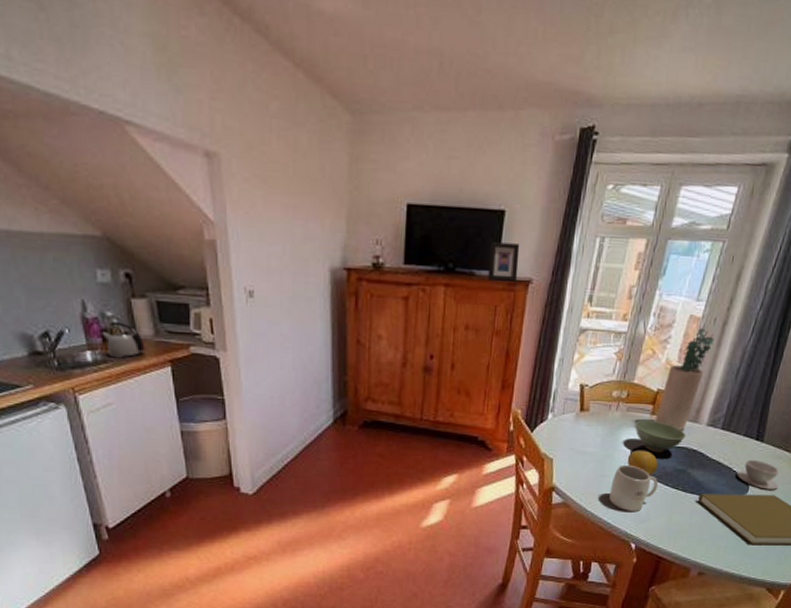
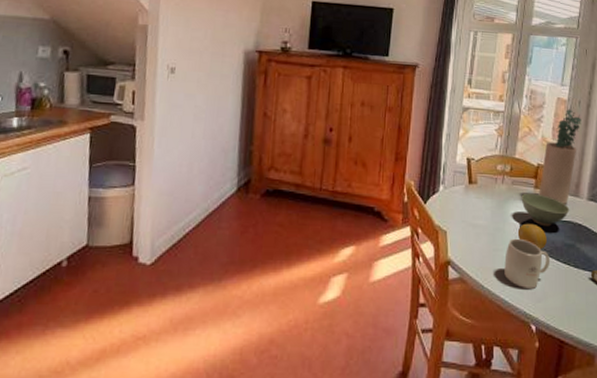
kettle: present [102,321,145,358] -> none [31,91,69,125]
picture frame: present [488,242,520,282] -> none [380,33,407,66]

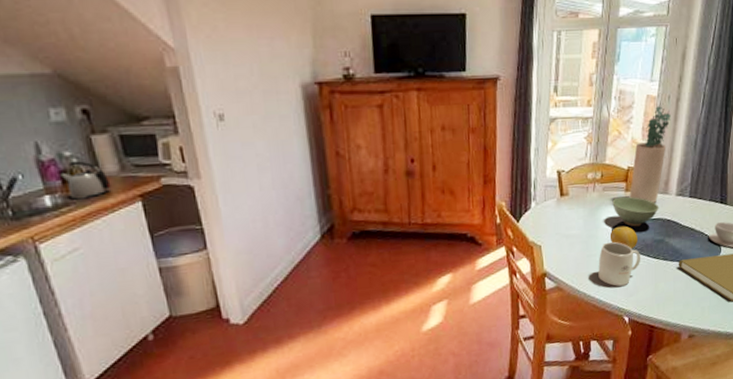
kettle: none [31,91,69,125] -> present [60,160,111,200]

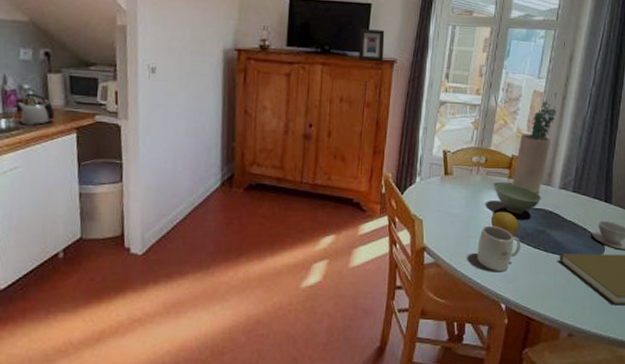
picture frame: none [455,44,486,81] -> present [358,29,385,61]

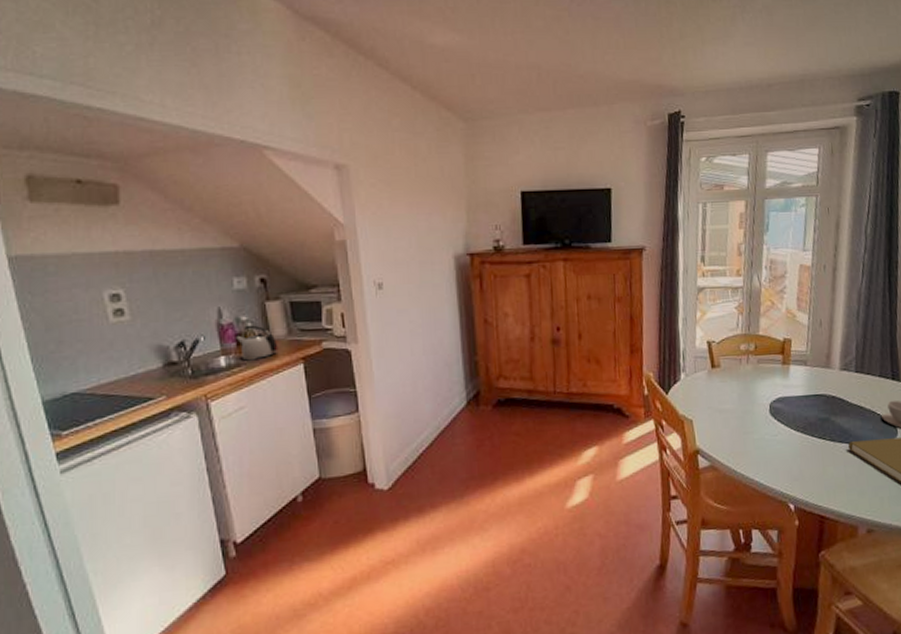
picture frame: present [358,29,385,61] -> none [601,216,631,251]
mug: present [477,225,522,271] -> none [756,418,805,468]
fruit: present [490,211,520,236] -> none [767,401,800,428]
bowl: present [495,183,542,214] -> none [768,369,822,403]
vase: present [512,97,557,193] -> none [787,270,828,378]

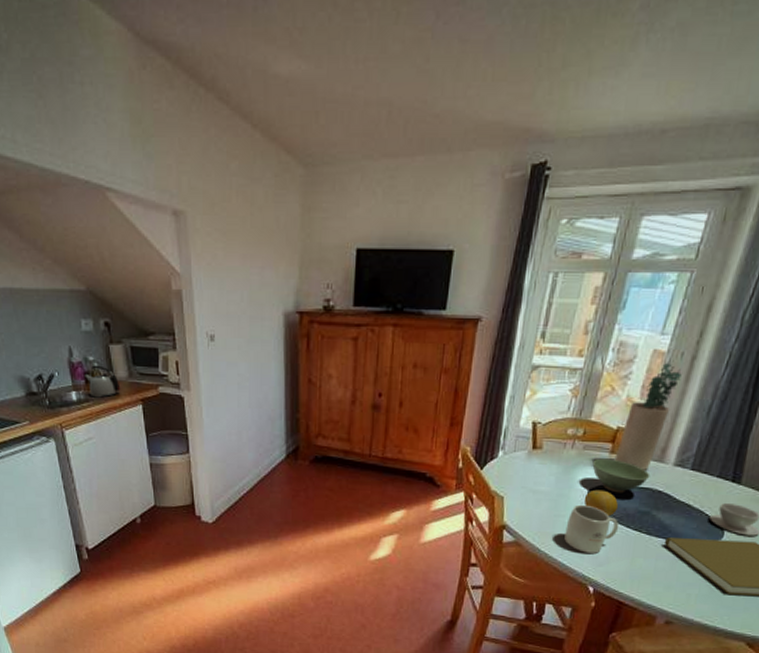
mug: none [756,418,805,468] -> present [564,504,619,553]
fruit: none [767,401,800,428] -> present [583,489,619,517]
bowl: none [768,369,822,403] -> present [592,458,650,493]
vase: none [787,270,828,378] -> present [614,357,682,470]

